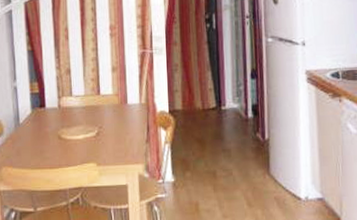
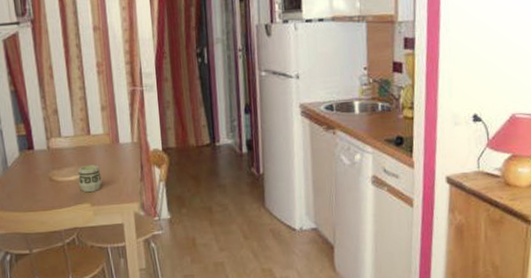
cup: none [86,124,109,151] -> present [78,164,102,192]

